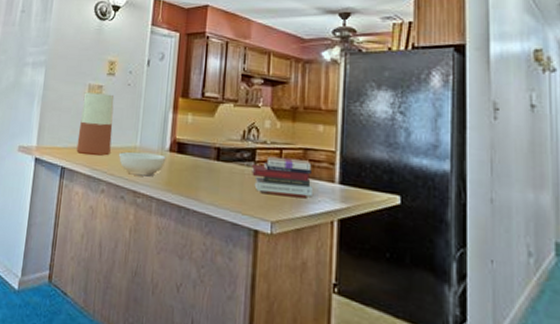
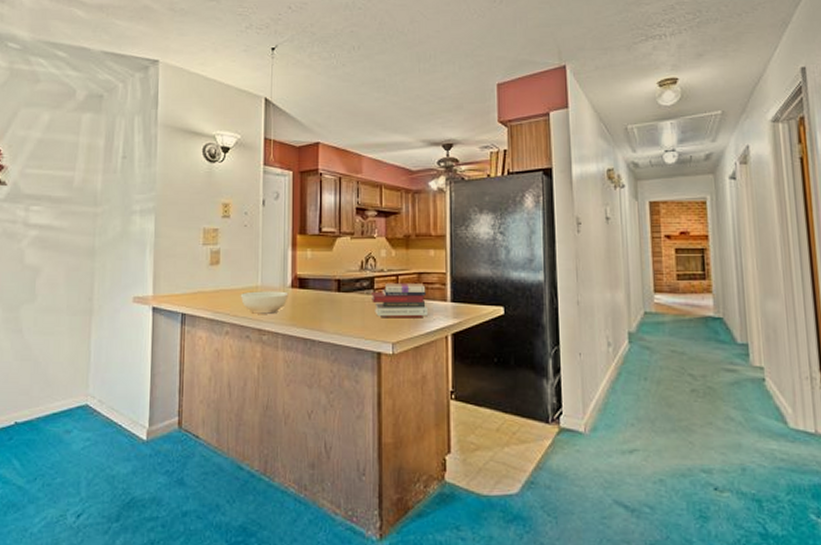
vase: present [76,92,115,156] -> none [196,236,232,300]

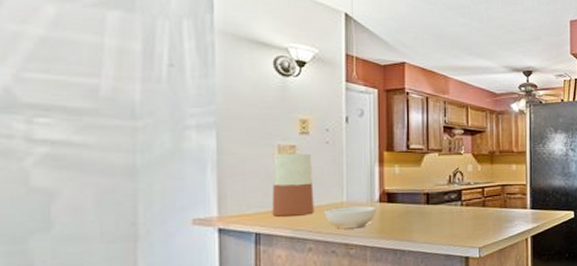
vase: none [196,236,232,300] -> present [272,153,314,218]
books: present [370,284,428,318] -> none [458,194,510,226]

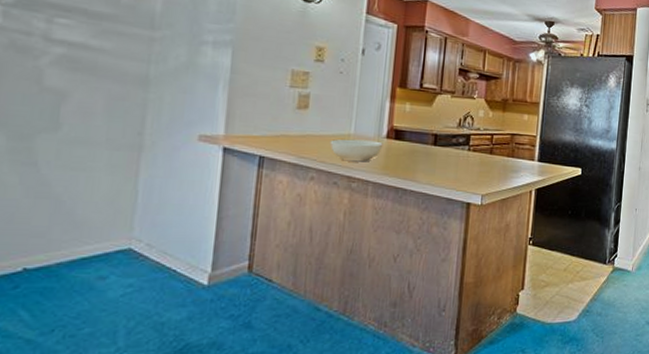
vase: present [272,153,314,218] -> none [278,78,324,144]

